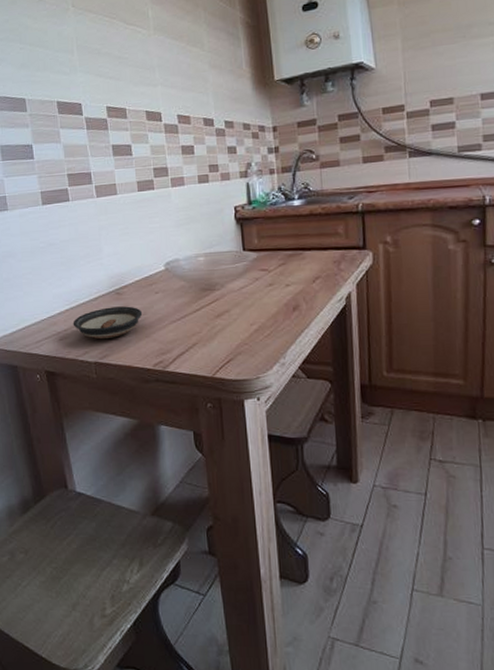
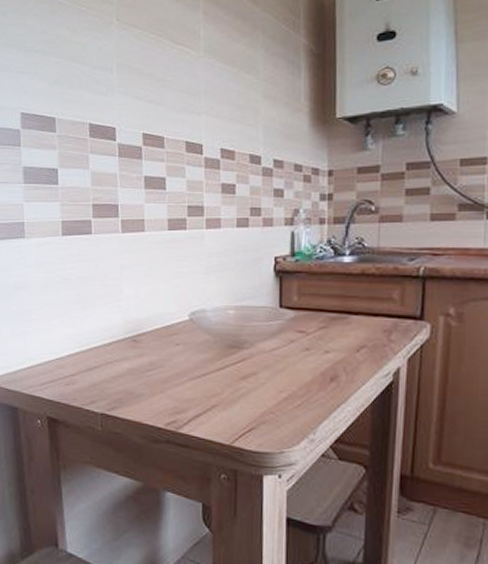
saucer: present [73,306,143,339] -> none [82,355,160,389]

